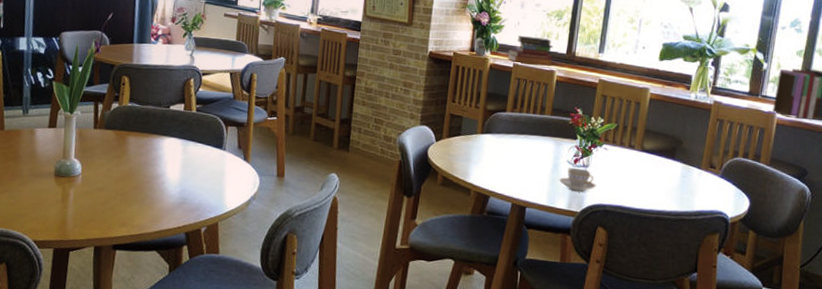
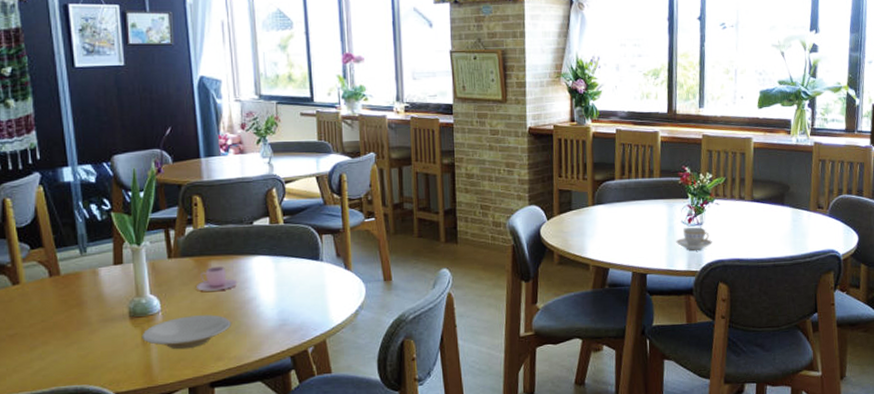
saucer: none [62,182,140,212] -> present [142,314,232,350]
teacup: none [114,141,150,164] -> present [197,267,238,291]
books: present [507,36,553,66] -> none [609,99,655,128]

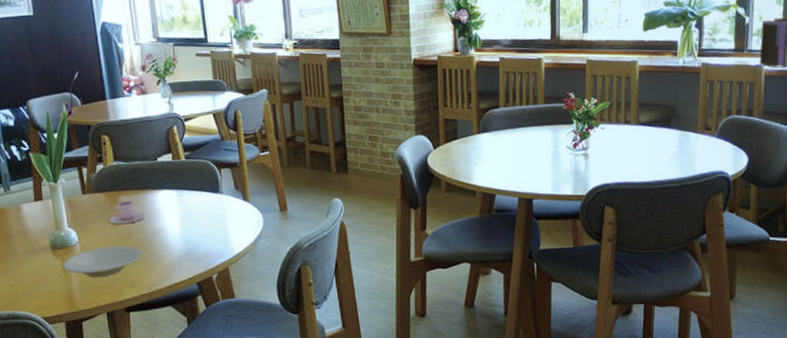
teacup: present [676,227,712,251] -> none [561,152,598,175]

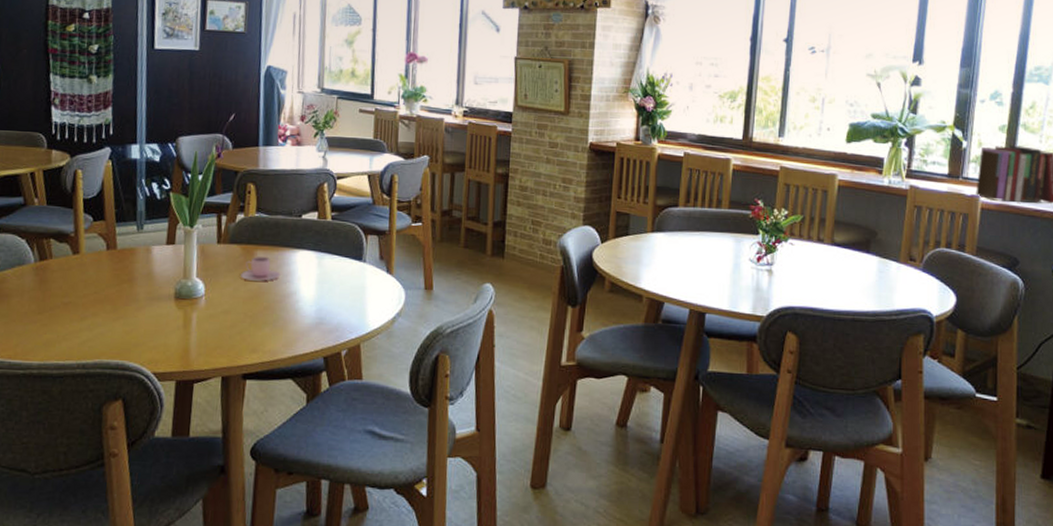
saucer: present [63,245,143,278] -> none [183,303,271,337]

